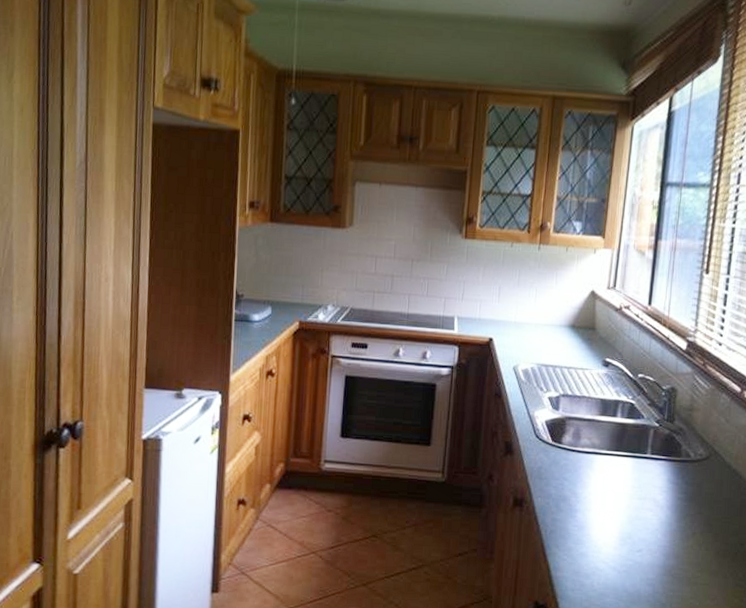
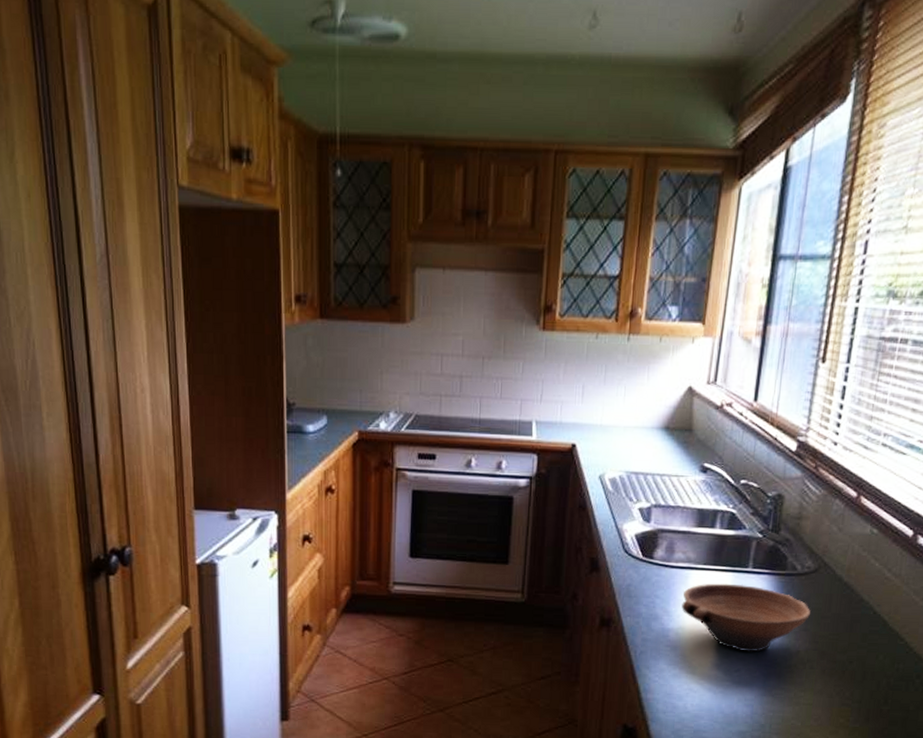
bowl: none [587,467,704,534] -> present [681,583,810,652]

